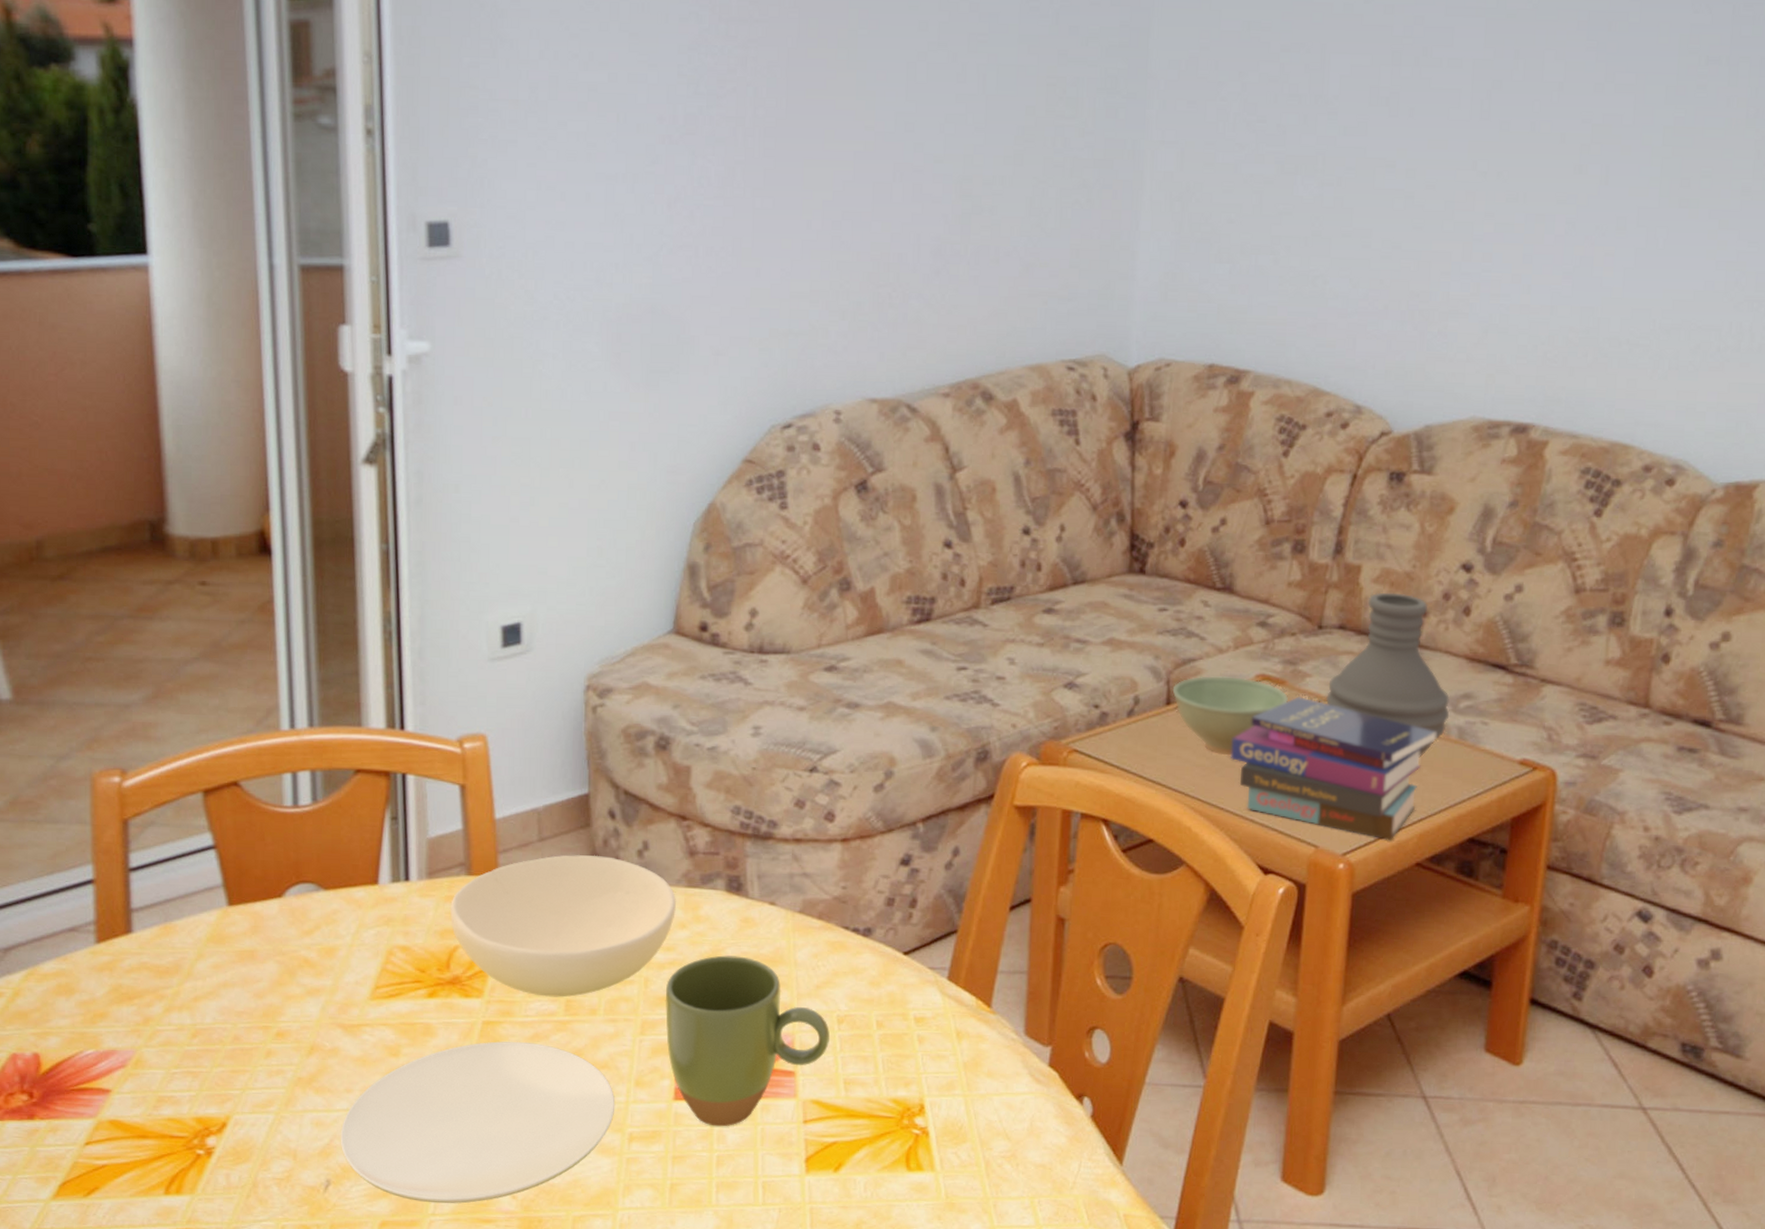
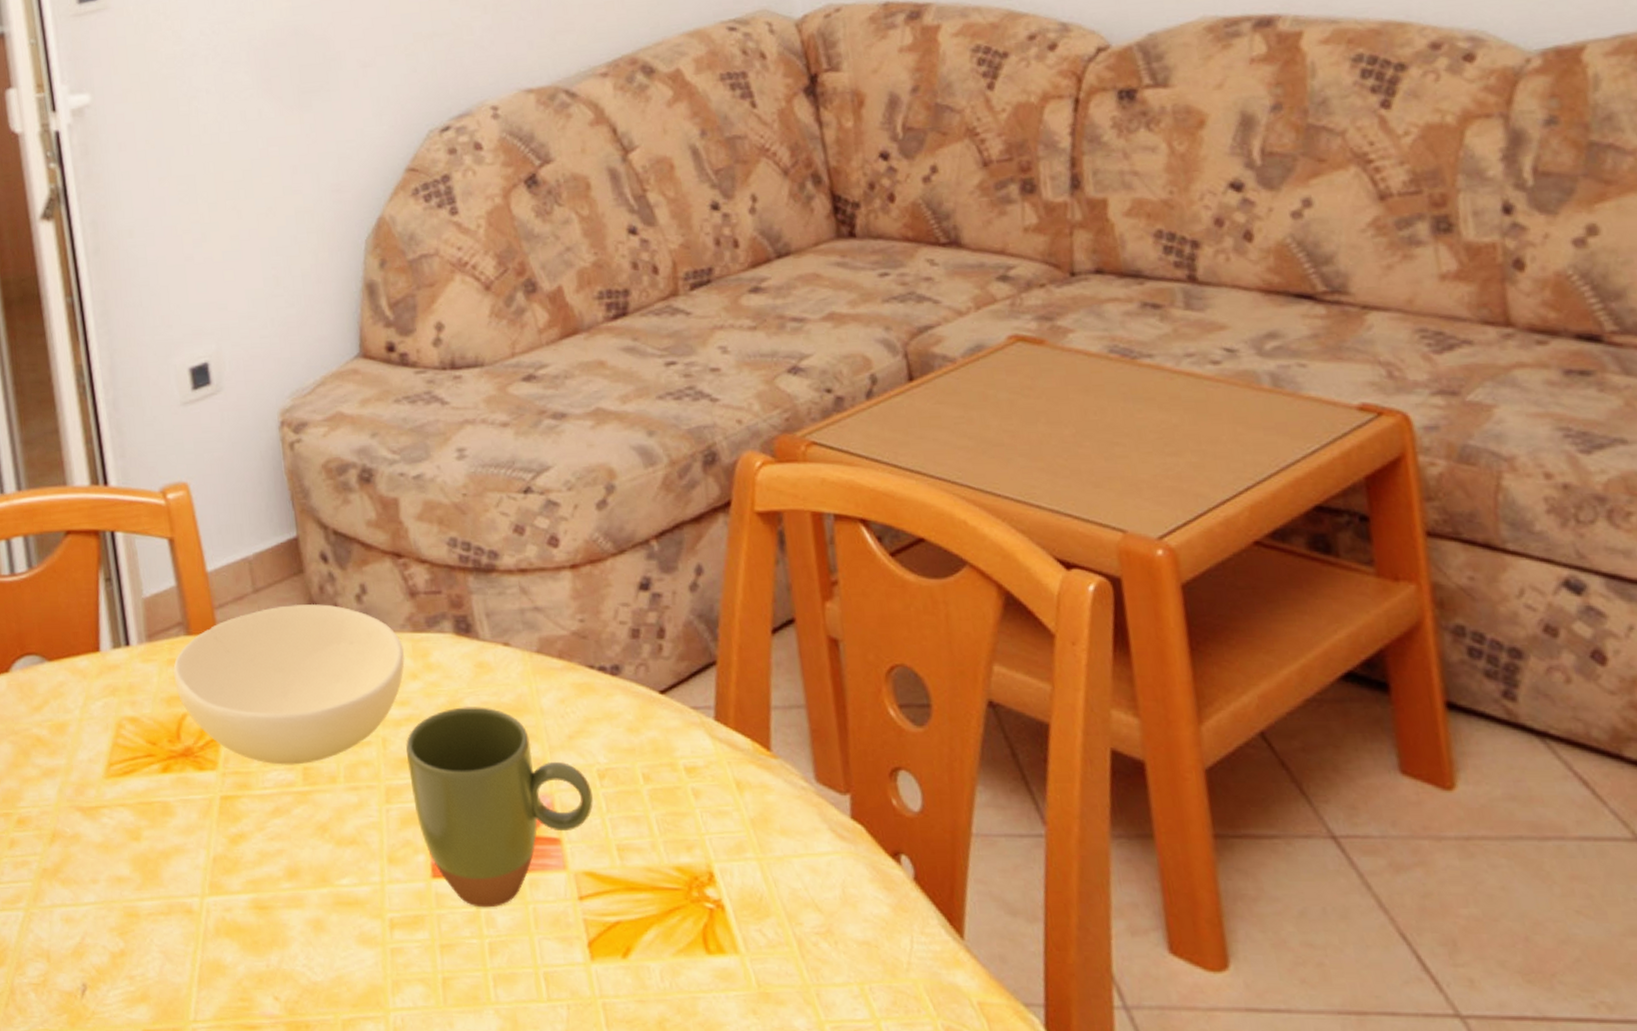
plate: present [340,1041,616,1204] -> none [91,818,371,1009]
bowl: present [1172,676,1288,756] -> none [912,341,1052,433]
books: present [1231,697,1436,840] -> none [994,356,1245,517]
vase: present [1326,592,1450,758] -> none [1097,225,1256,414]

